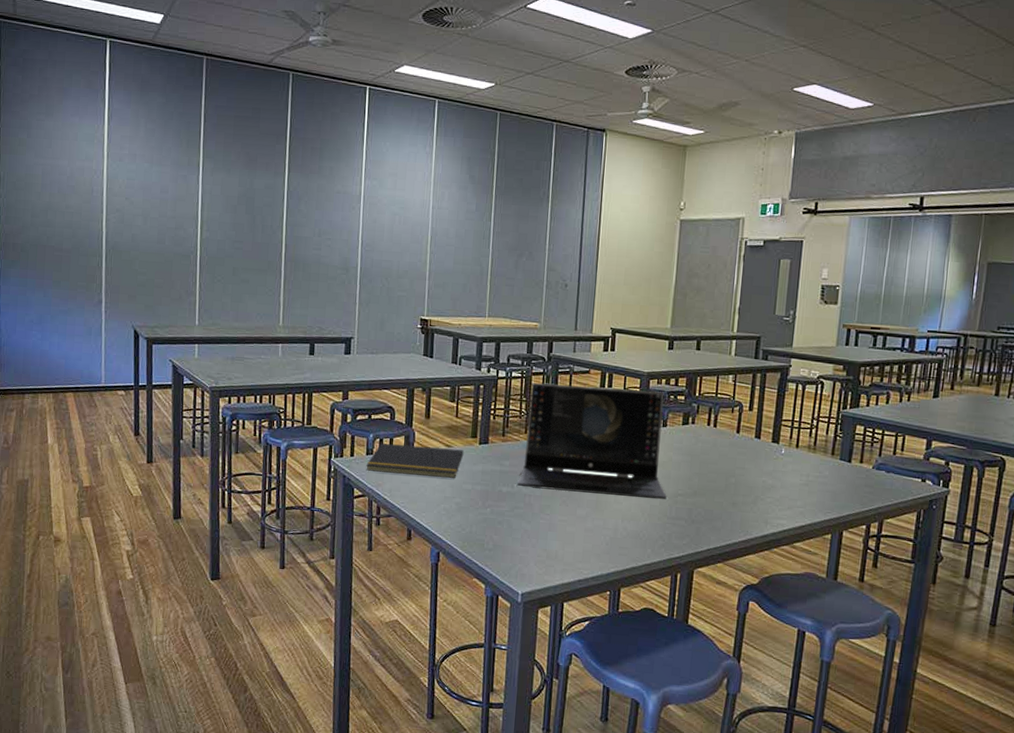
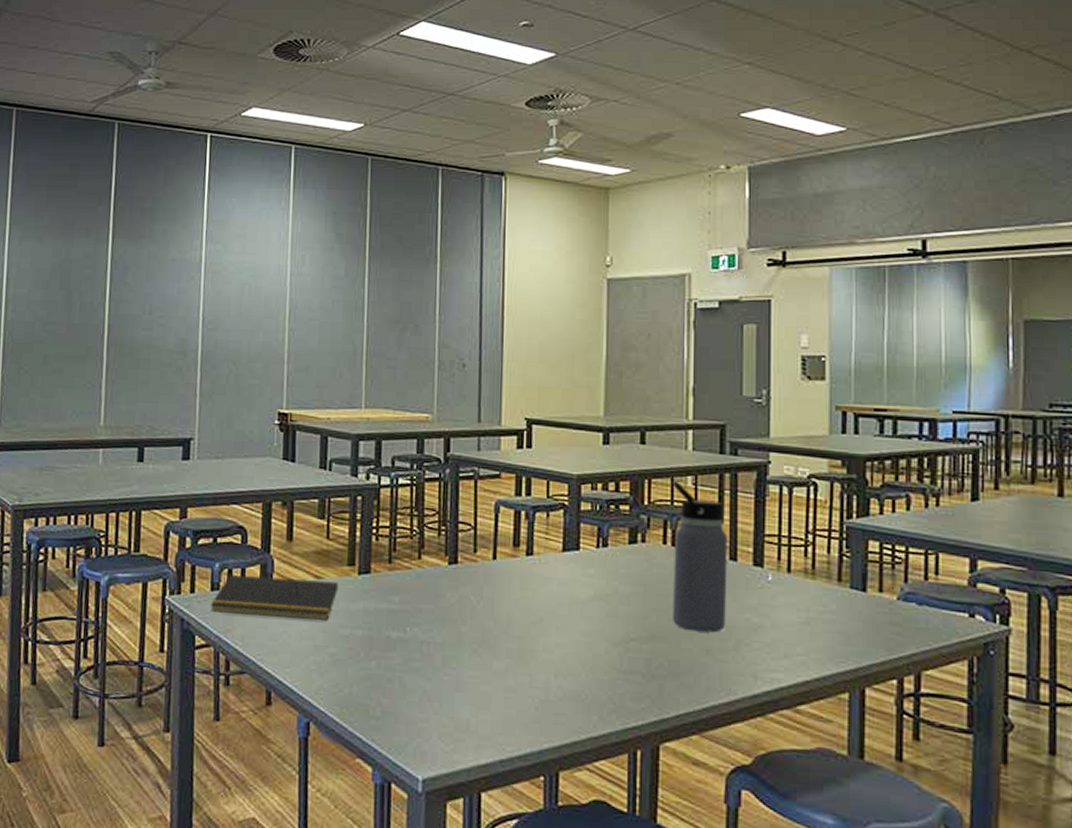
laptop: present [517,383,667,500] -> none [411,492,614,647]
water bottle: none [710,378,755,491] -> present [672,480,728,633]

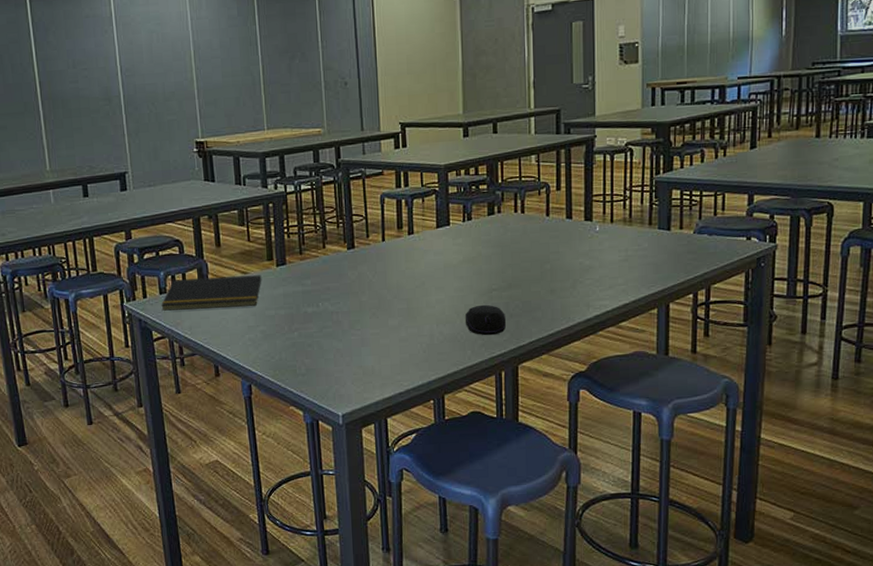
computer mouse: none [593,657,645,700] -> present [466,304,506,336]
water bottle: present [672,480,728,633] -> none [519,160,565,278]

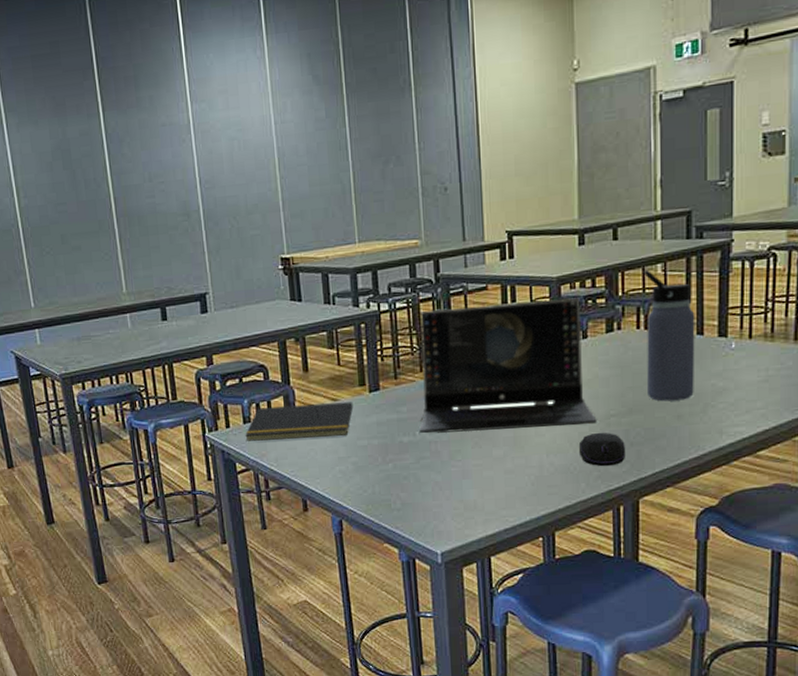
laptop: none [322,183,481,305] -> present [419,297,597,433]
water bottle: none [519,160,565,278] -> present [643,269,695,402]

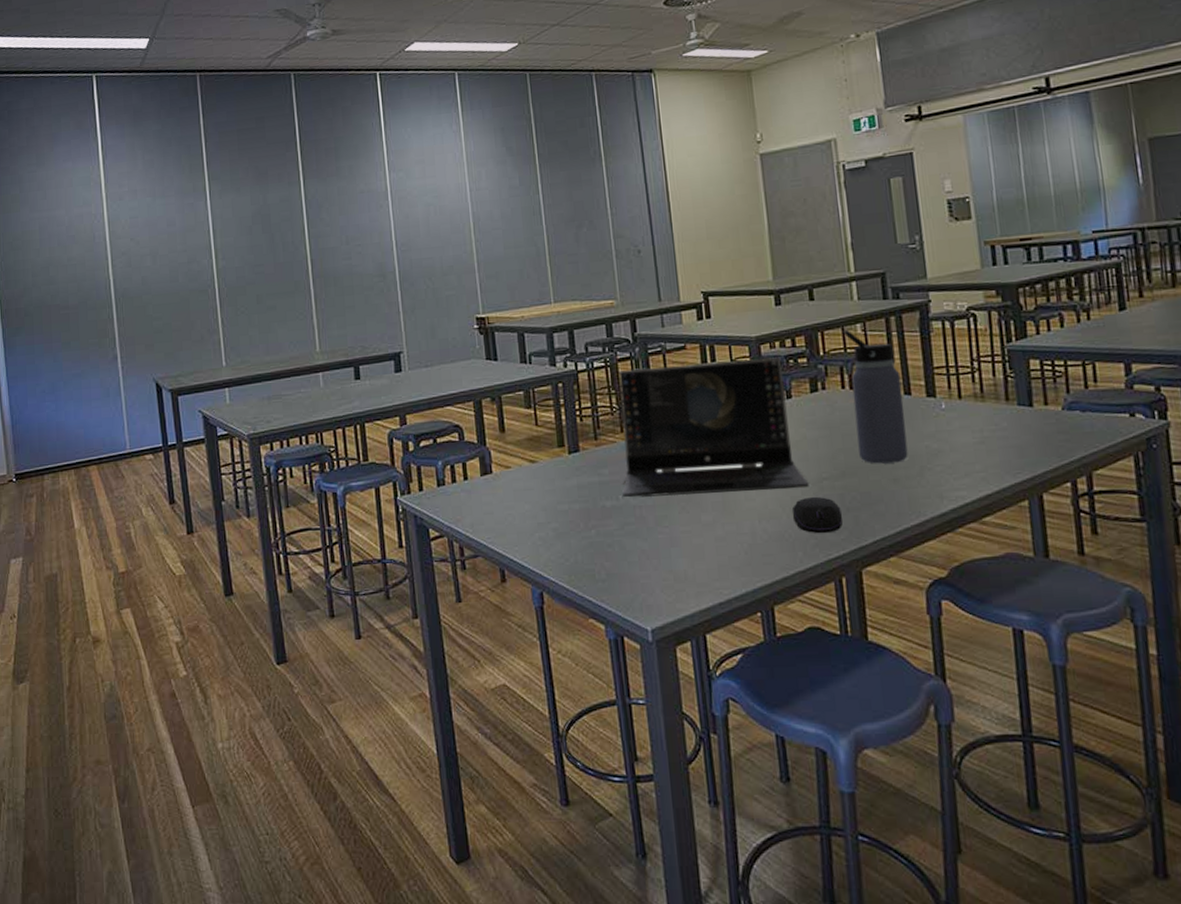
notepad: present [245,402,354,441] -> none [439,463,553,506]

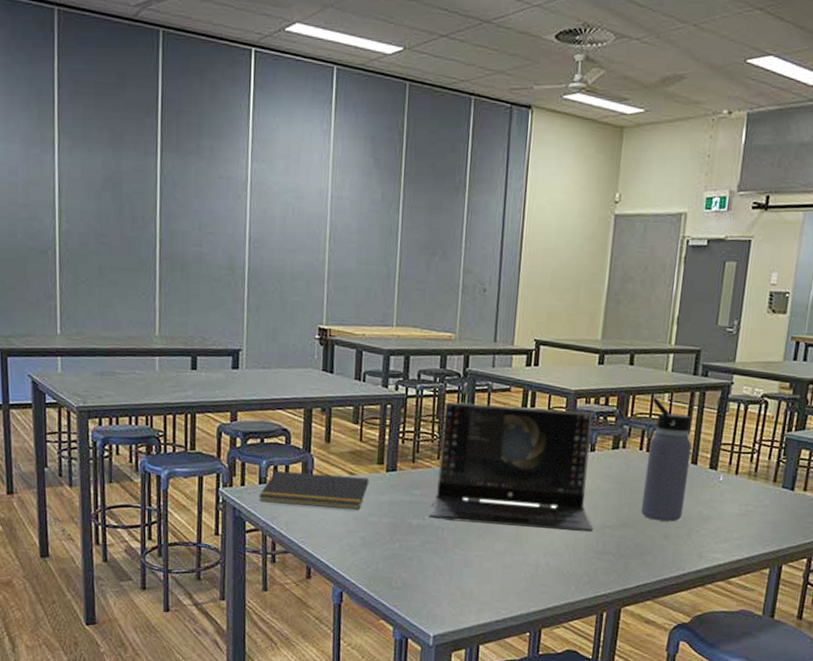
notepad: none [439,463,553,506] -> present [258,471,370,511]
computer mouse: present [792,496,843,534] -> none [574,540,615,574]

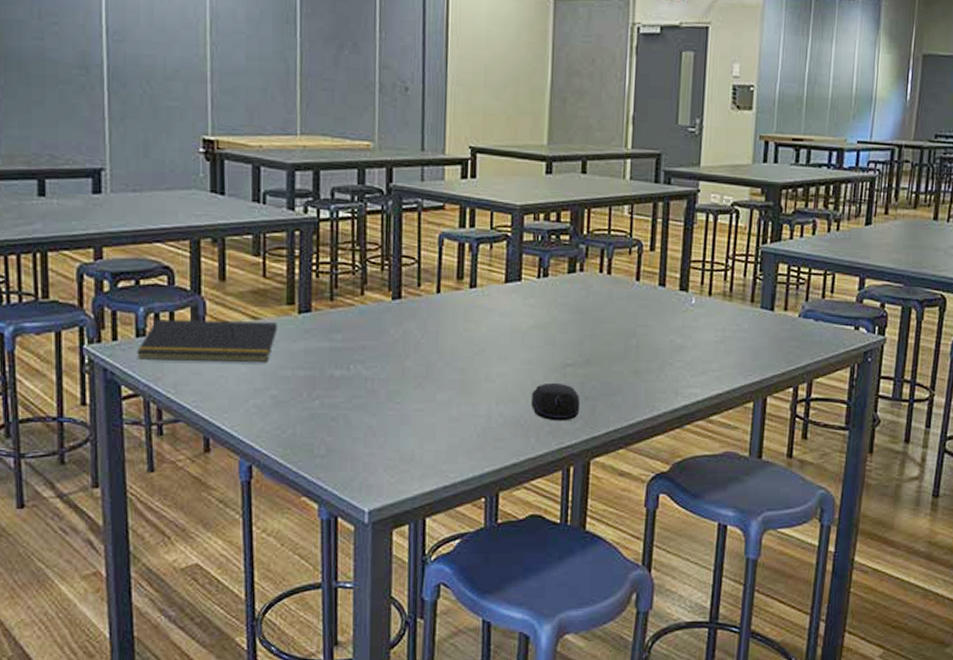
laptop: present [429,402,593,533] -> none [355,225,552,373]
computer mouse: none [574,540,615,574] -> present [532,382,580,422]
water bottle: present [641,397,692,522] -> none [606,210,658,355]

